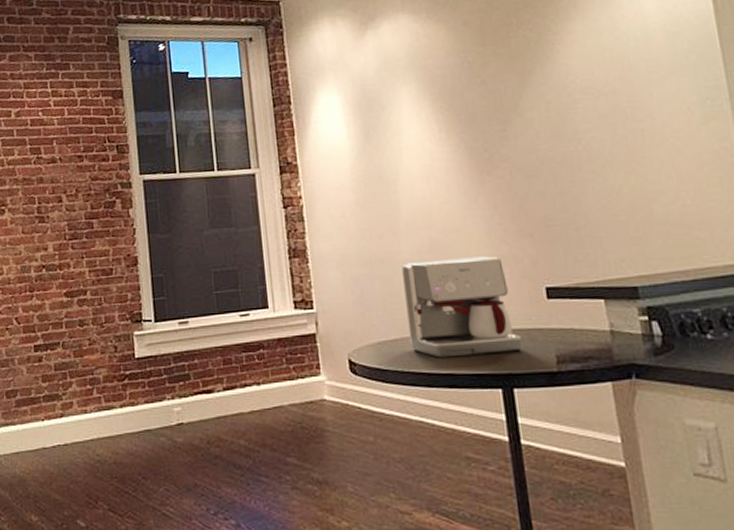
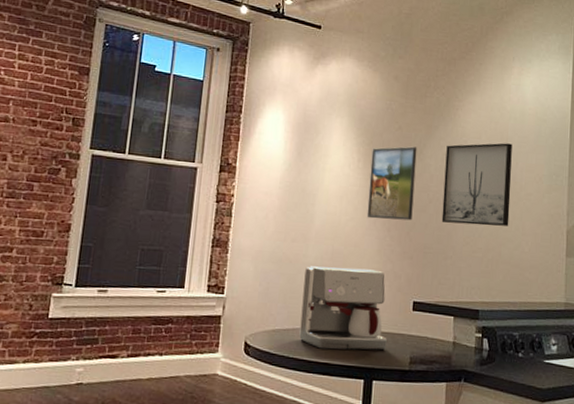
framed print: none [454,100,523,197] -> present [366,146,417,221]
wall art: none [549,71,657,186] -> present [441,143,512,226]

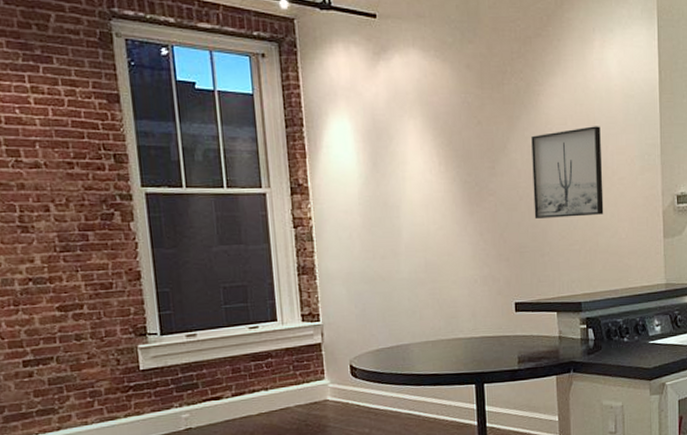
coffee maker: present [299,266,387,351] -> none [400,276,493,362]
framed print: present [366,146,417,221] -> none [452,141,504,224]

